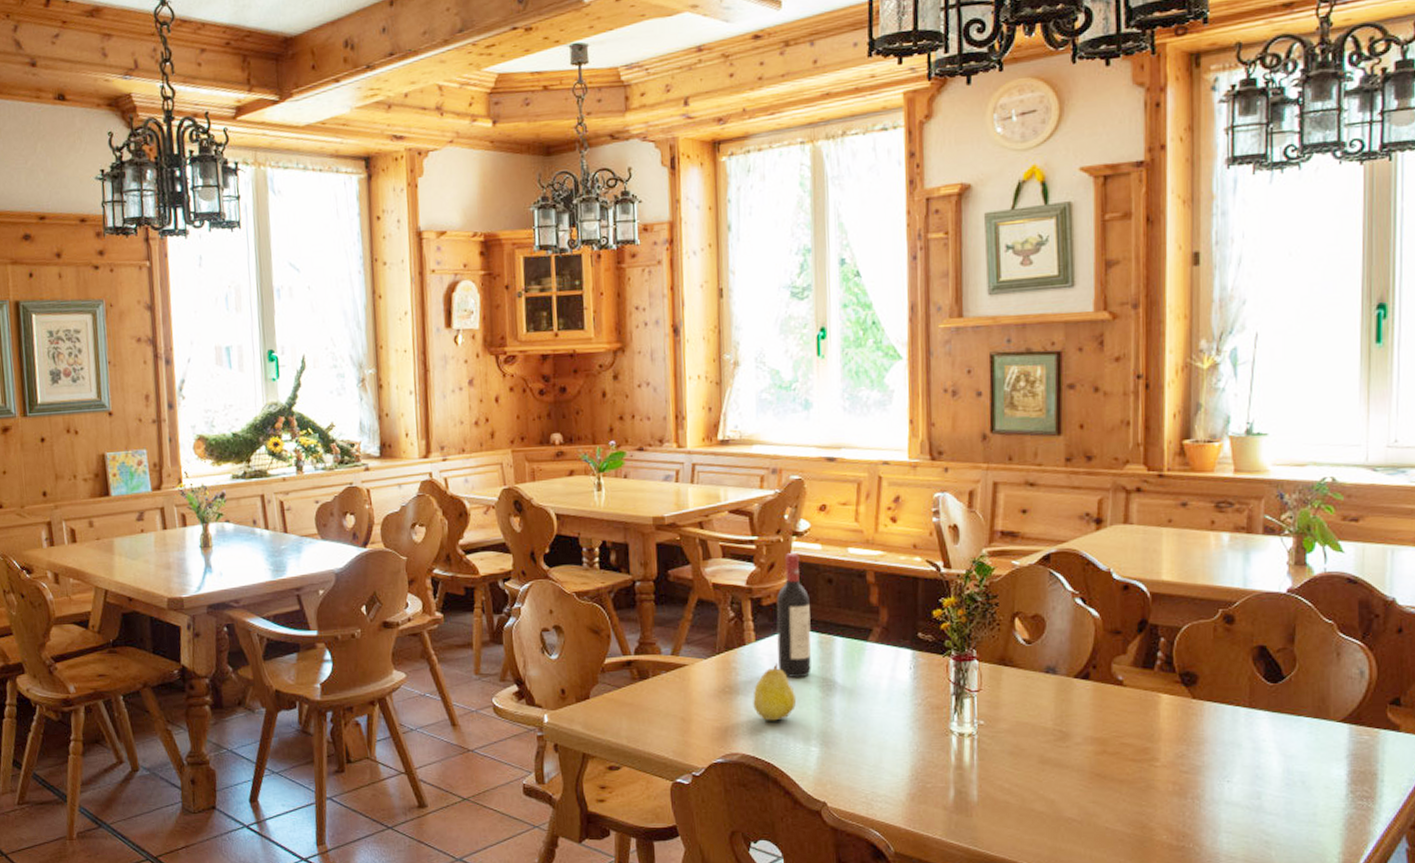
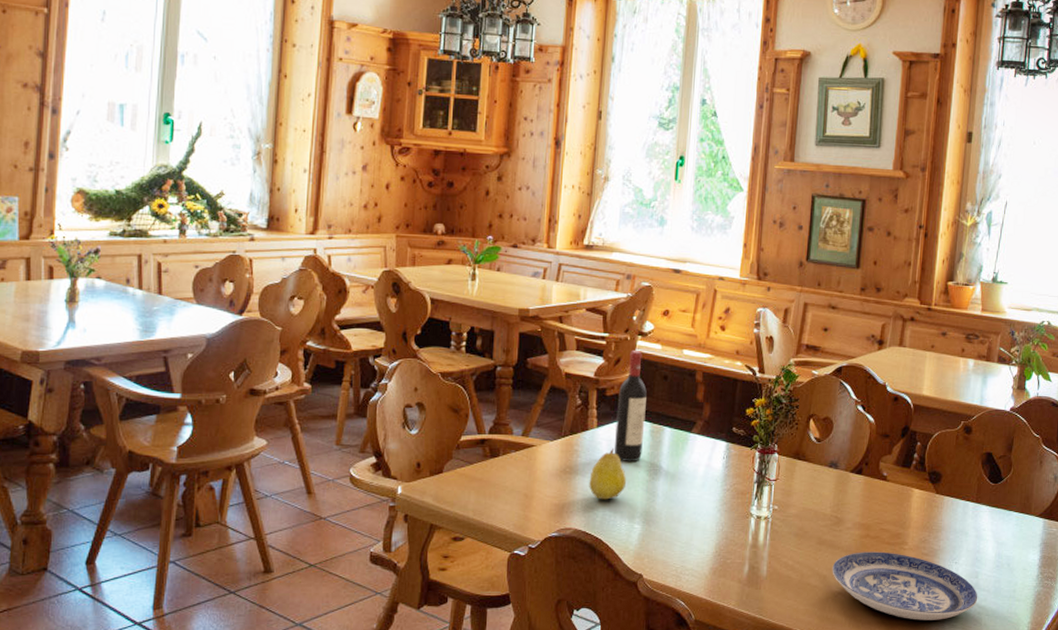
plate: none [1061,770,1263,851] -> present [832,552,978,620]

